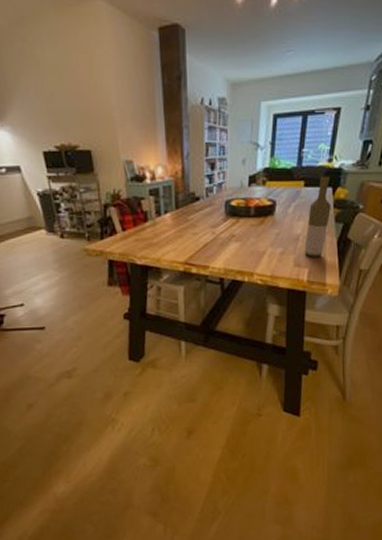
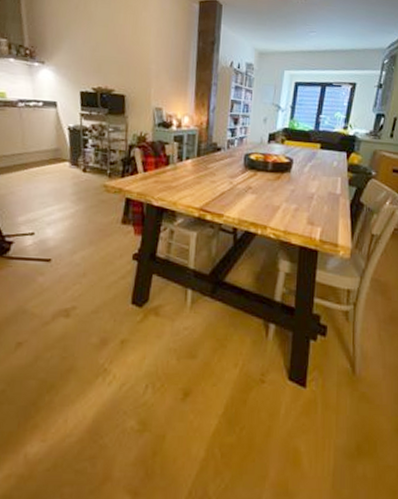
bottle: present [304,176,331,257] -> none [318,141,345,217]

